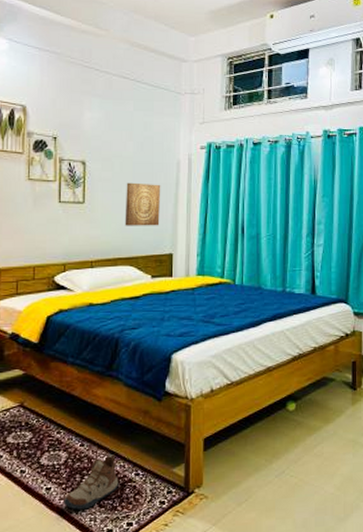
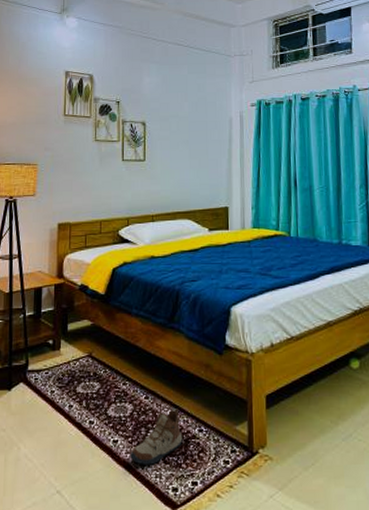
wall art: present [125,182,161,226] -> none [182,140,215,181]

